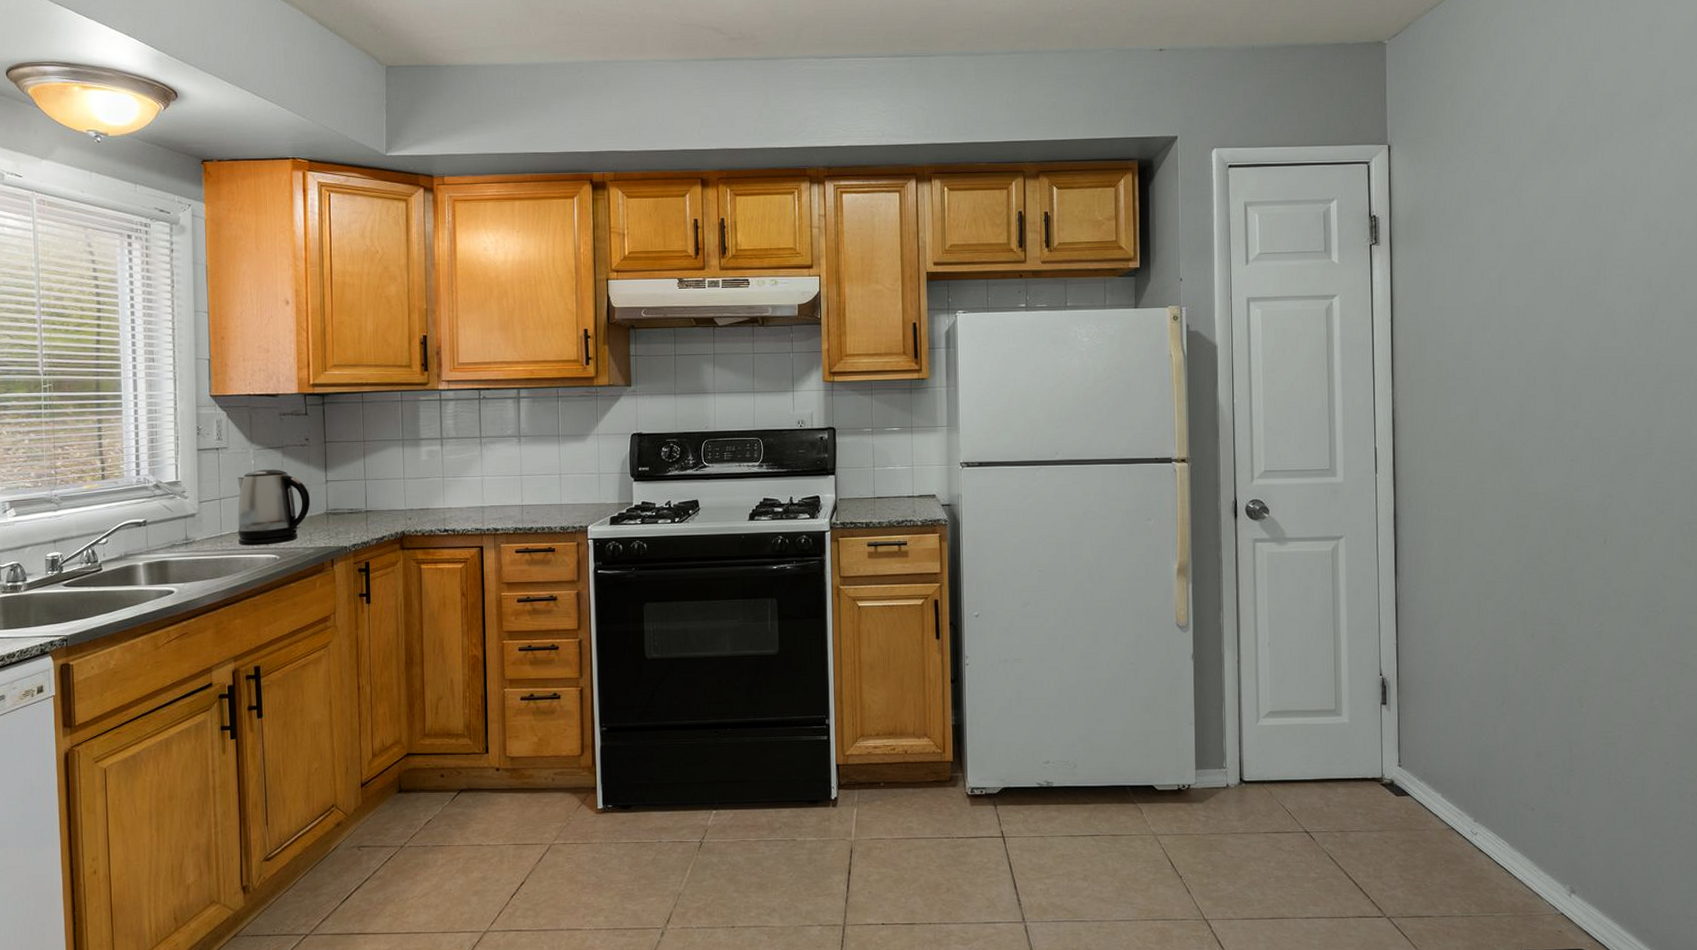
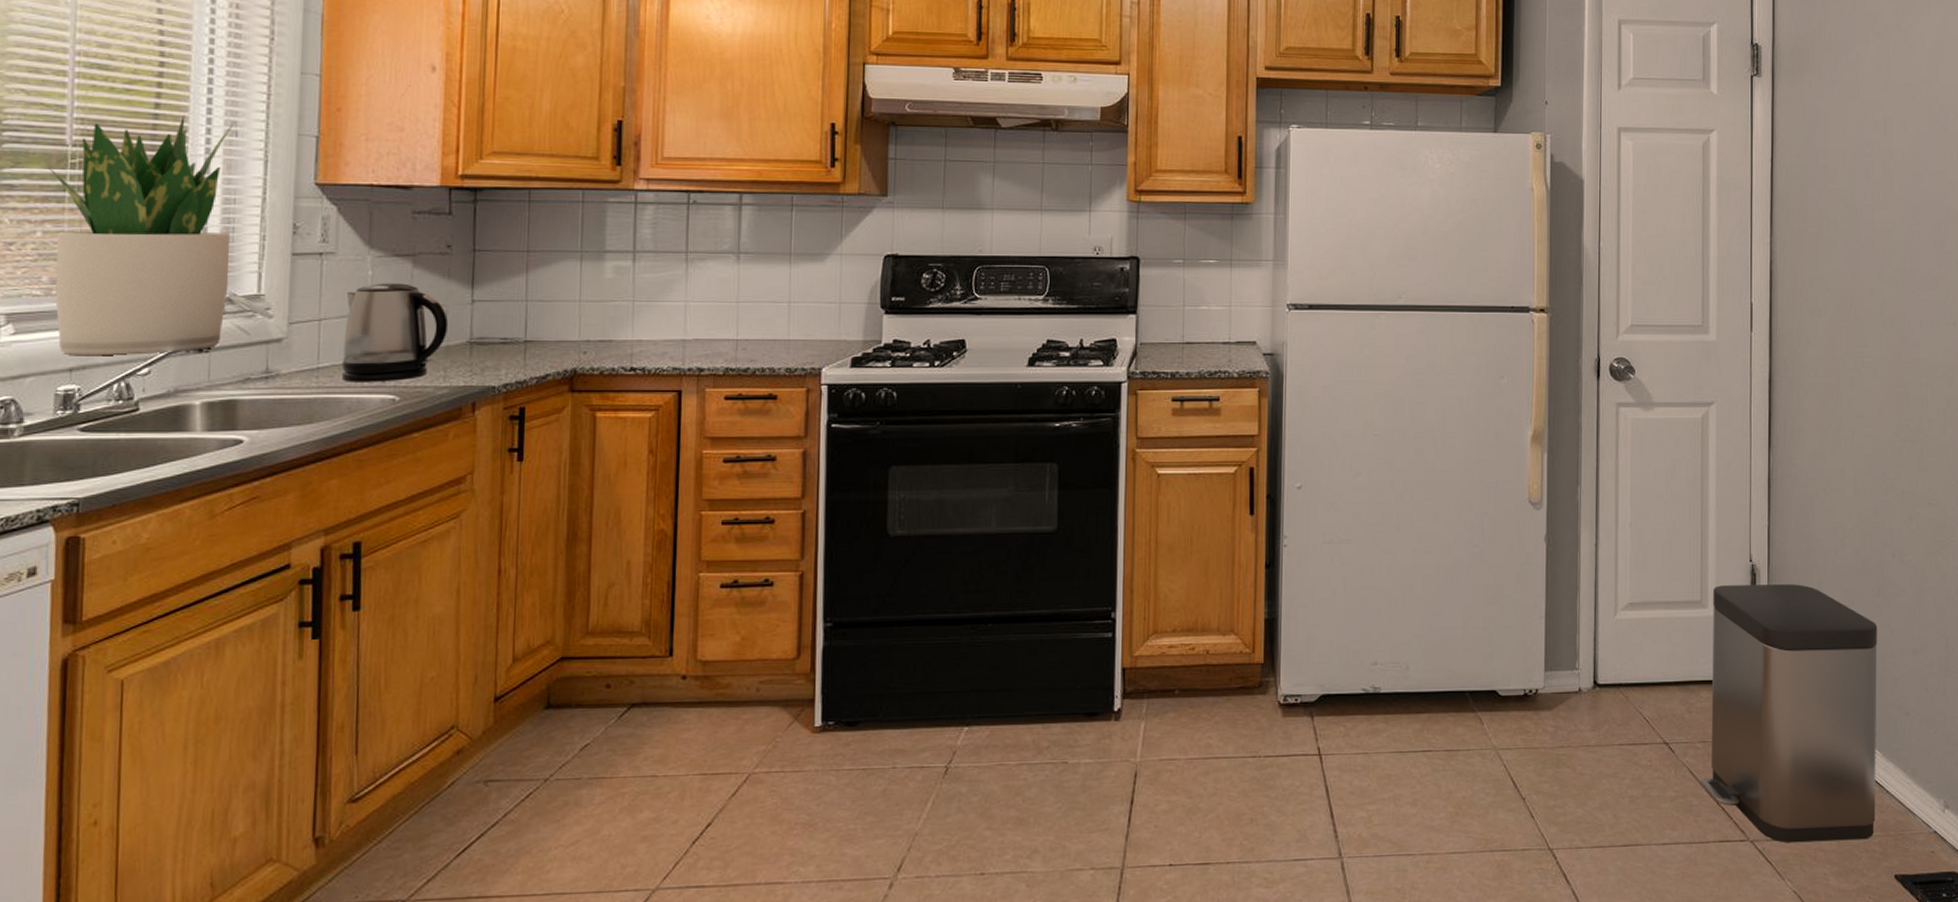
planter: none [29,348,156,531] -> present [49,116,235,356]
pedal bin: none [1339,695,1505,920] -> present [1700,584,1878,842]

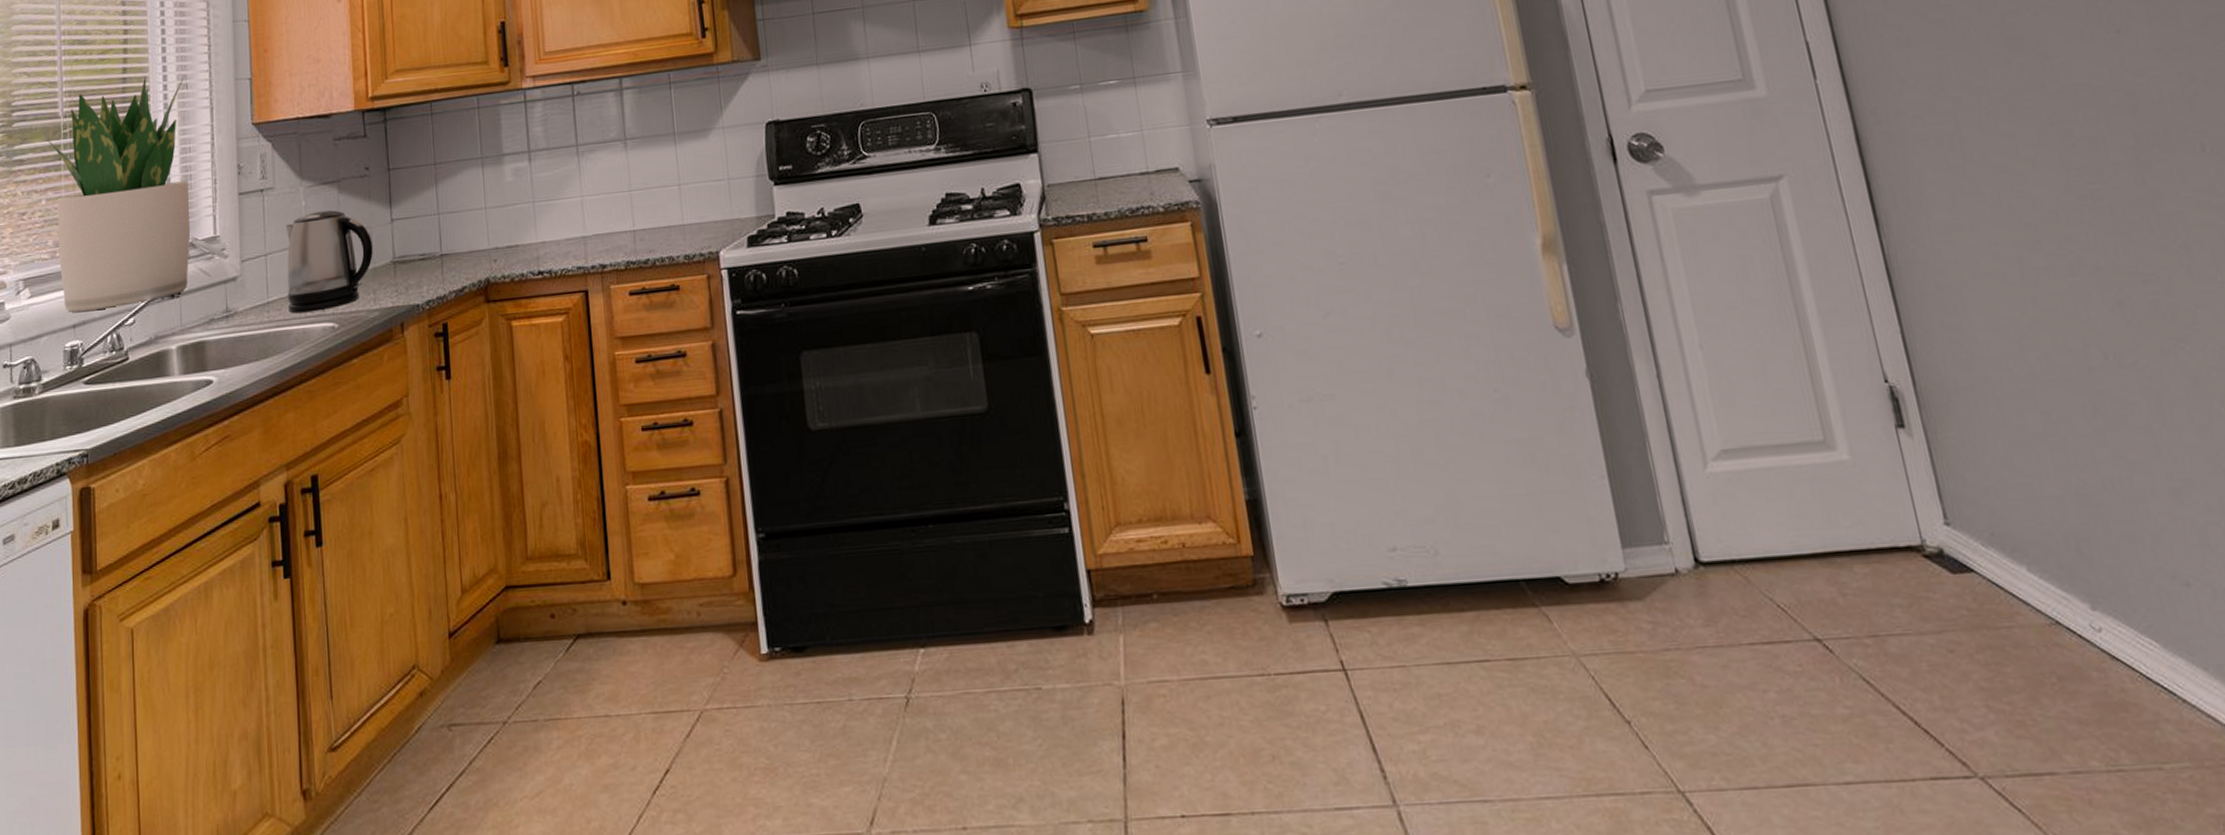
pedal bin: present [1700,584,1878,842] -> none [1839,408,2178,779]

